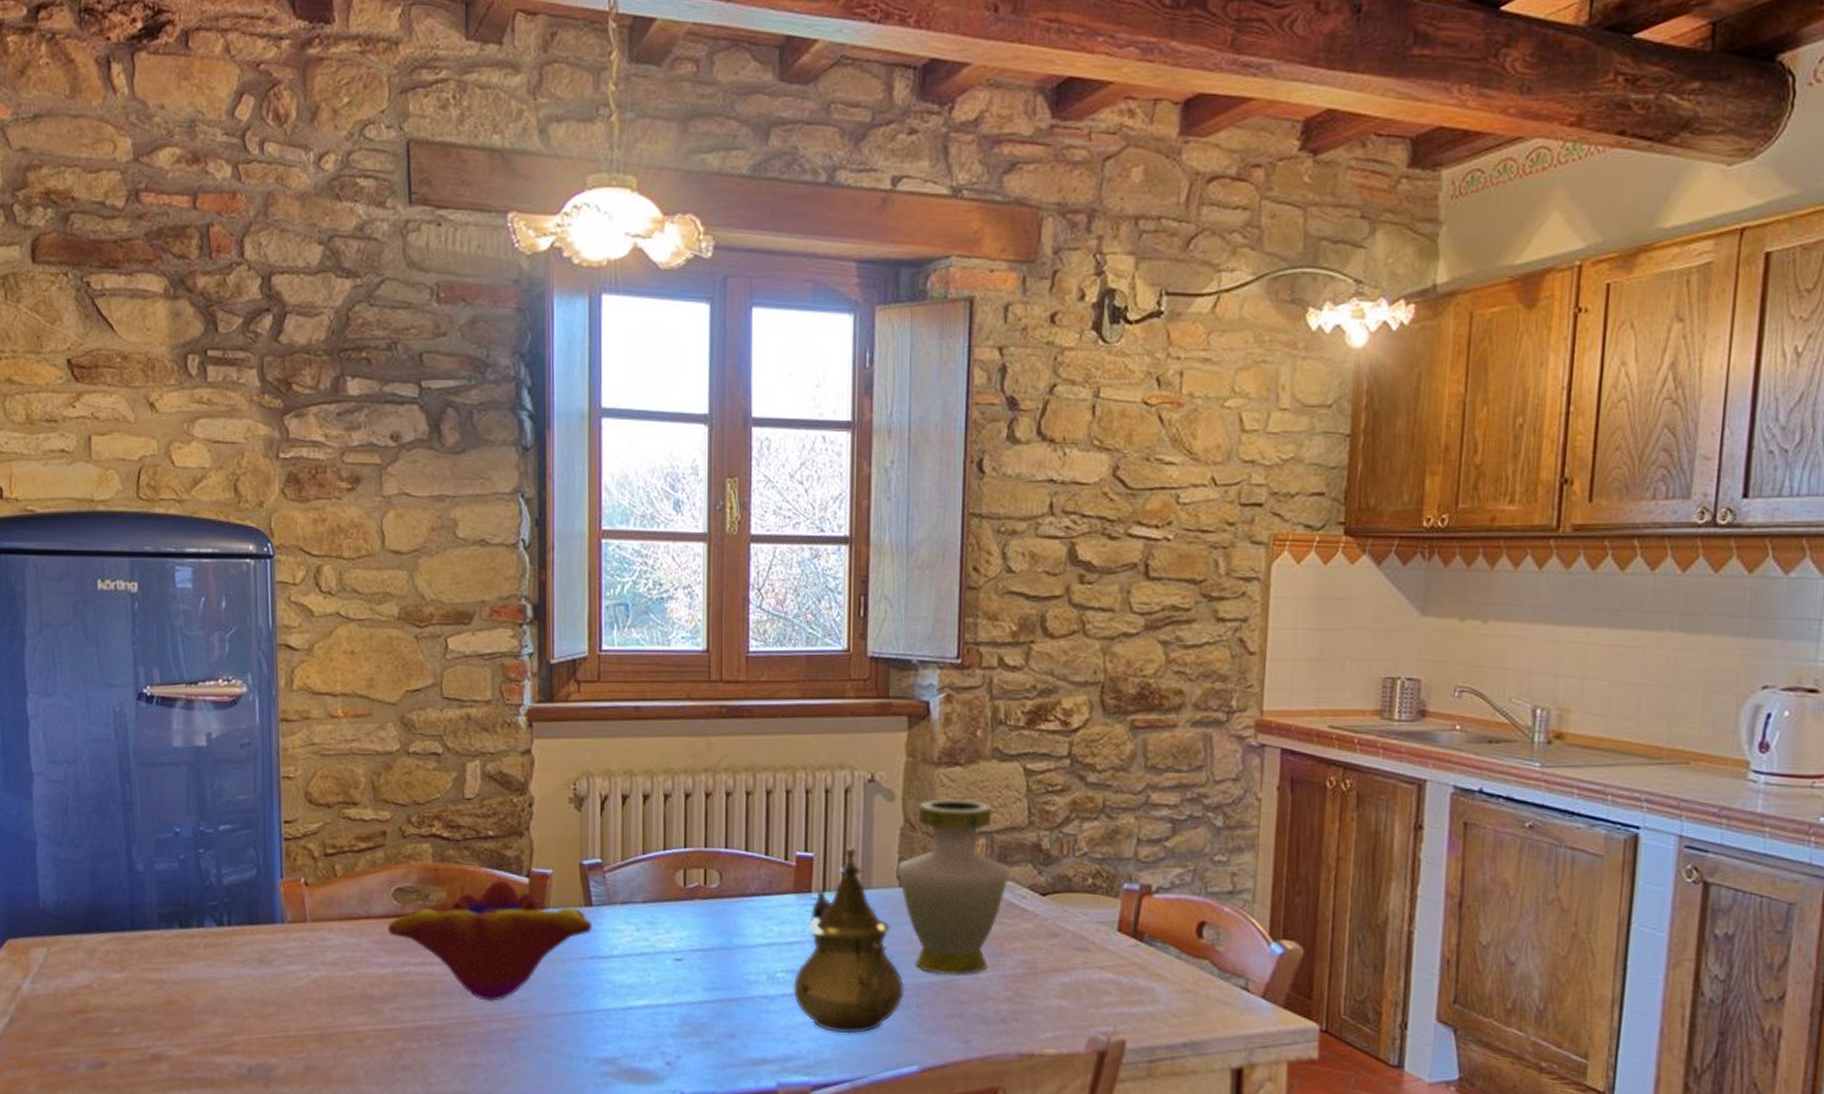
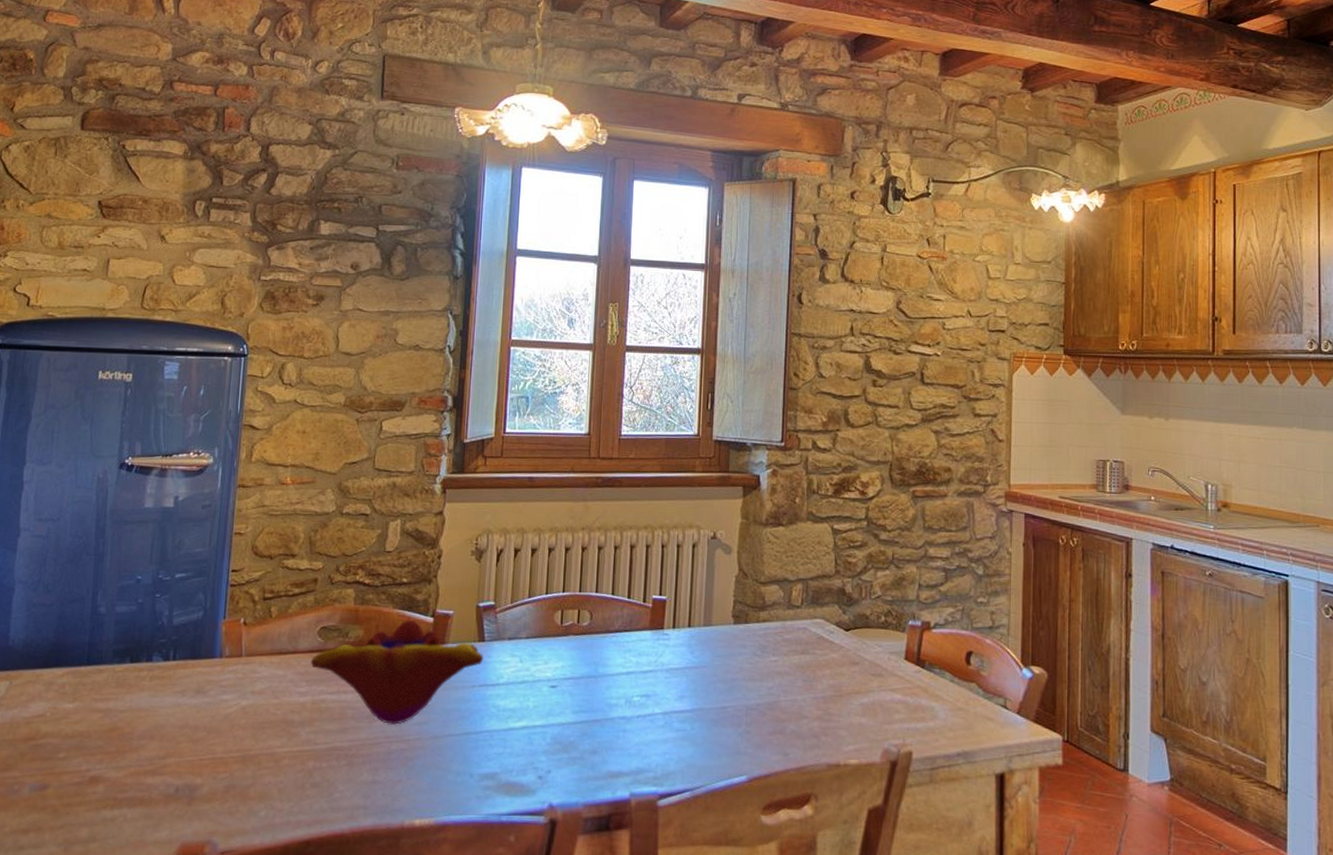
teapot: present [793,847,905,1034] -> none [646,592,737,749]
vase: present [897,798,1011,975] -> none [732,551,822,698]

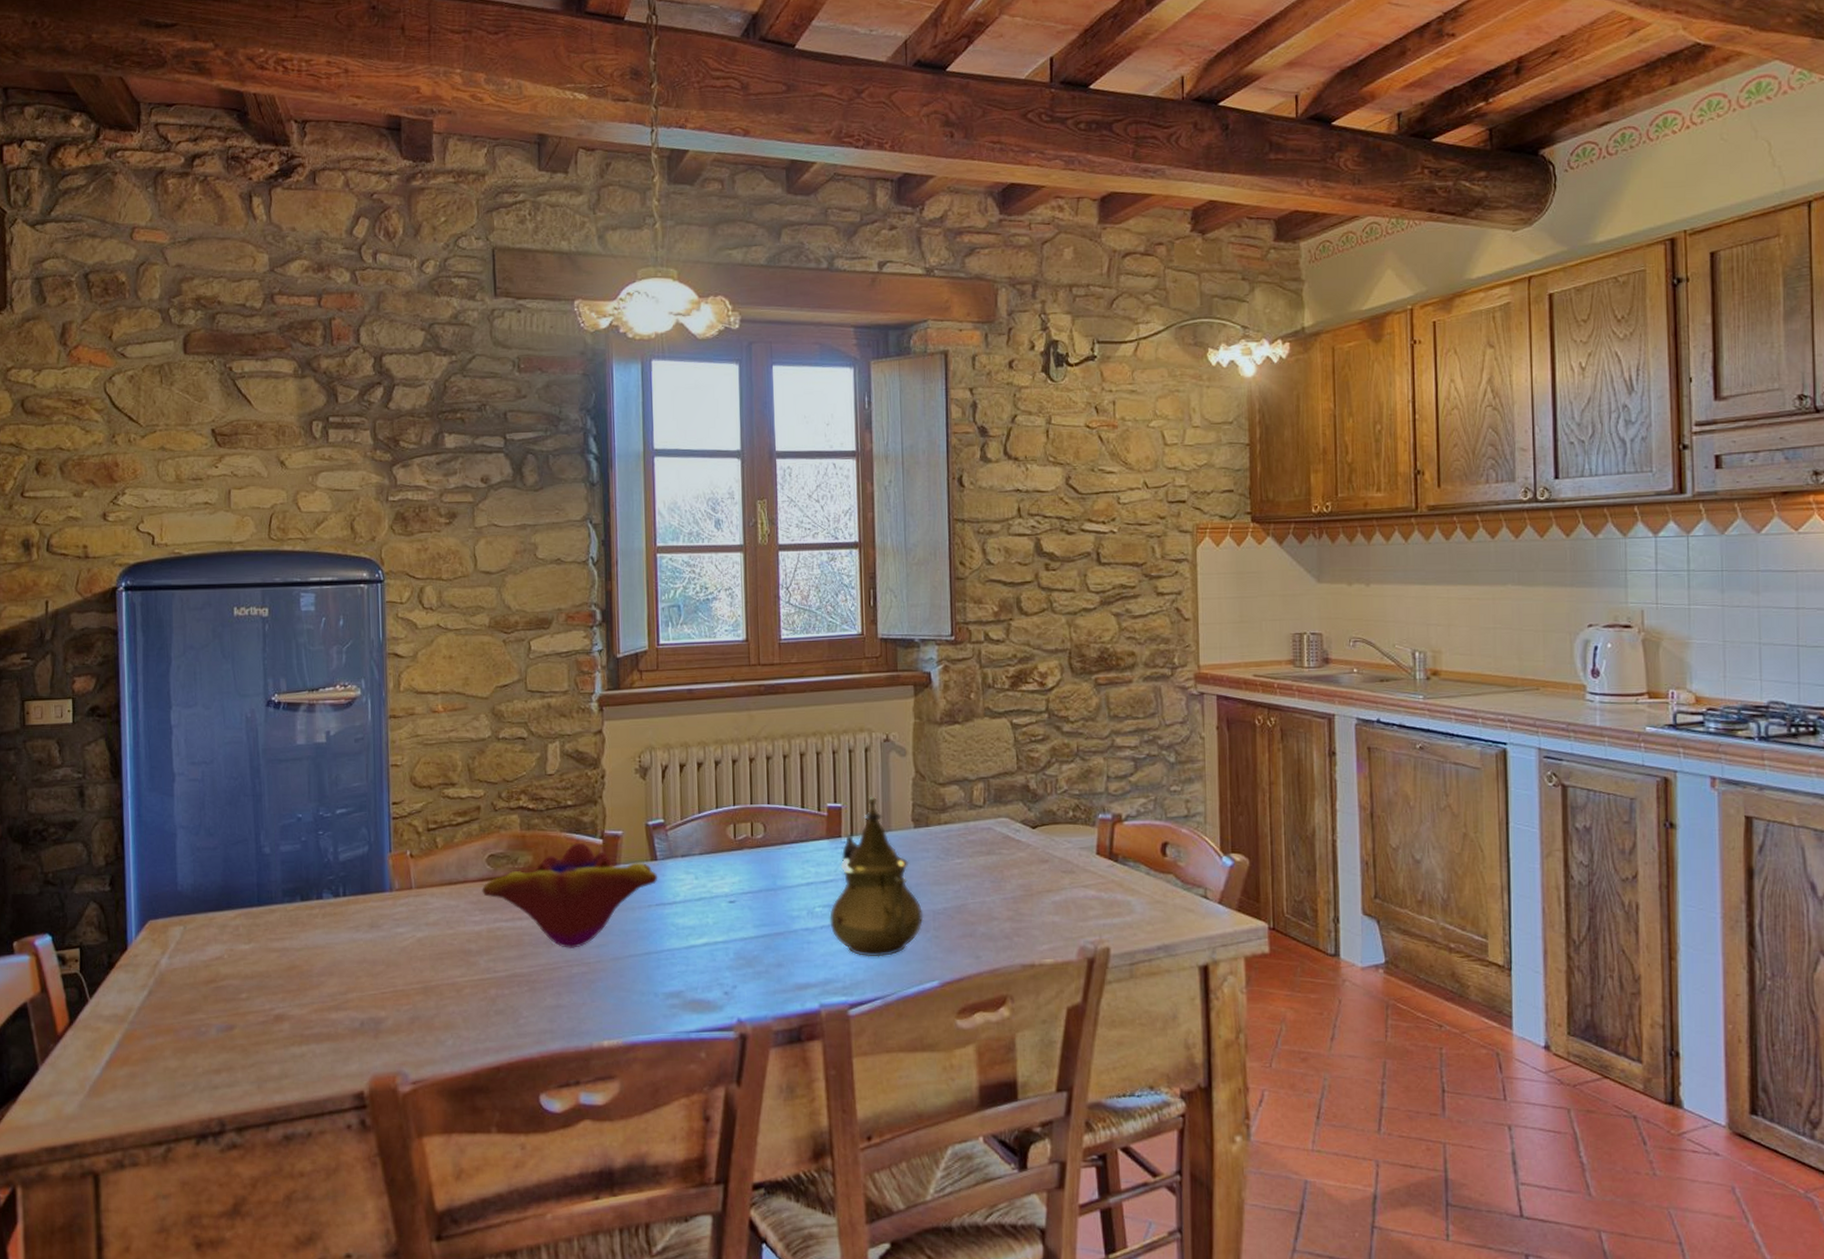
teapot: none [646,592,737,749] -> present [829,797,924,957]

